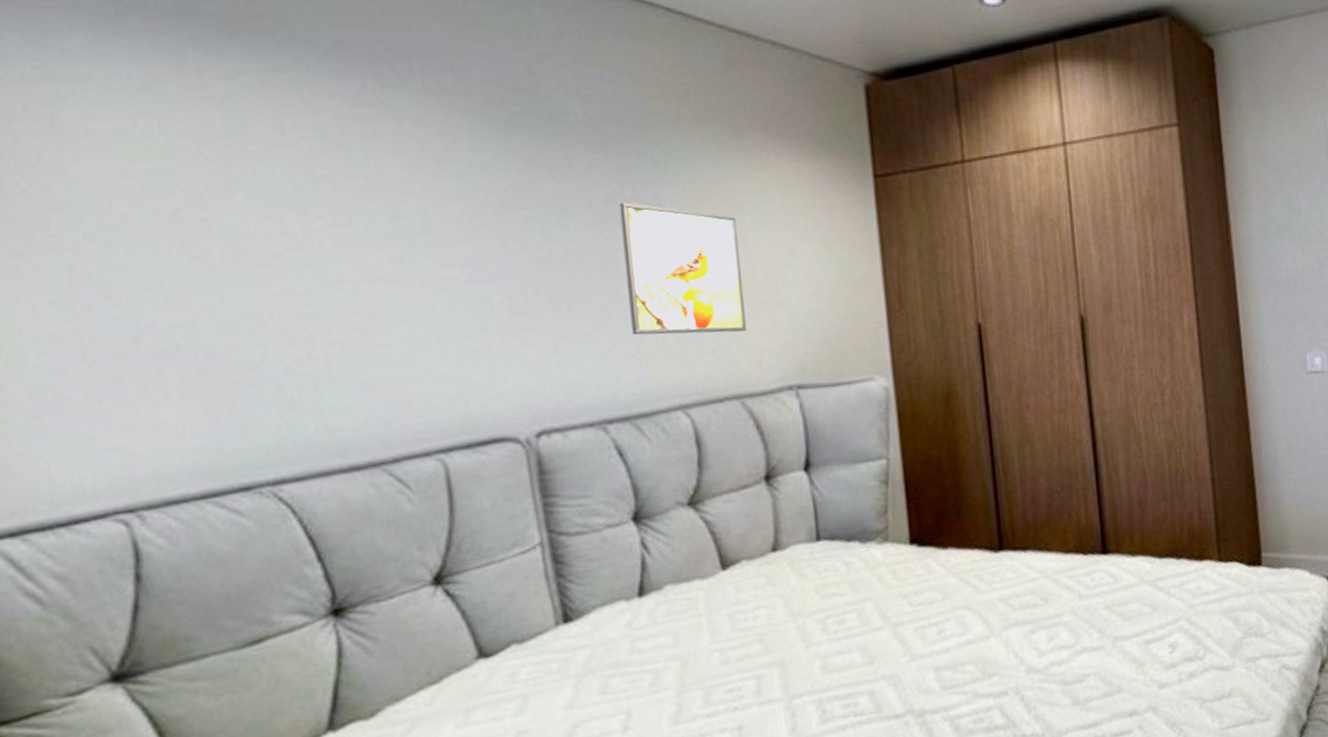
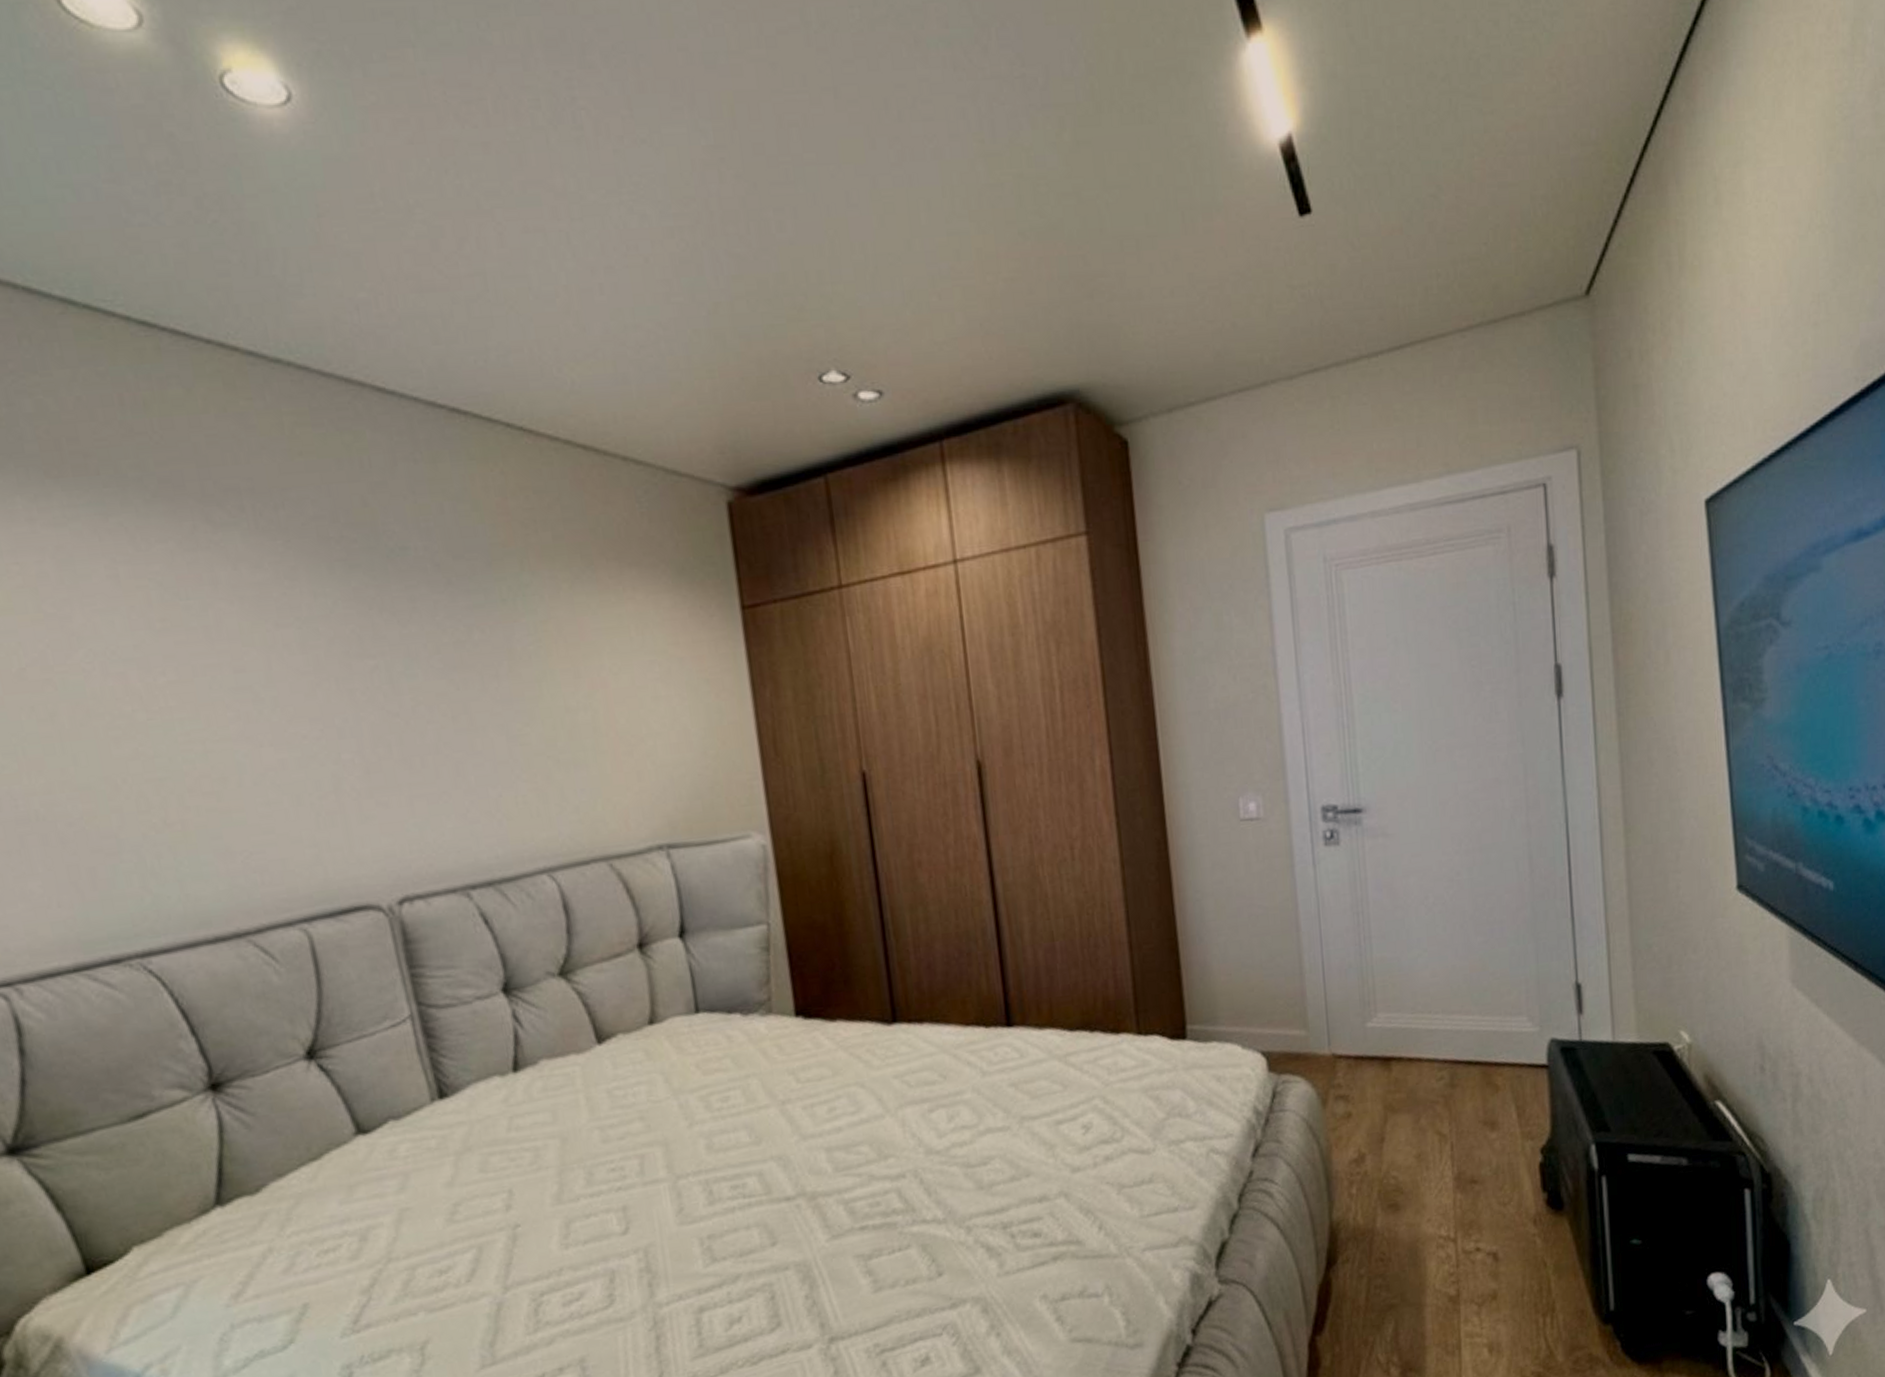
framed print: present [619,202,747,335] -> none [468,646,611,793]

